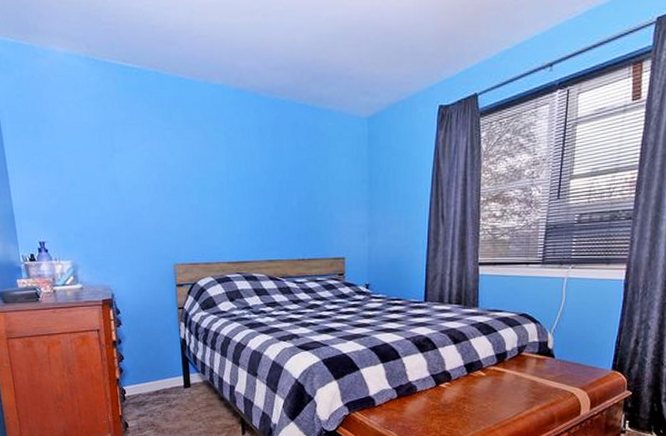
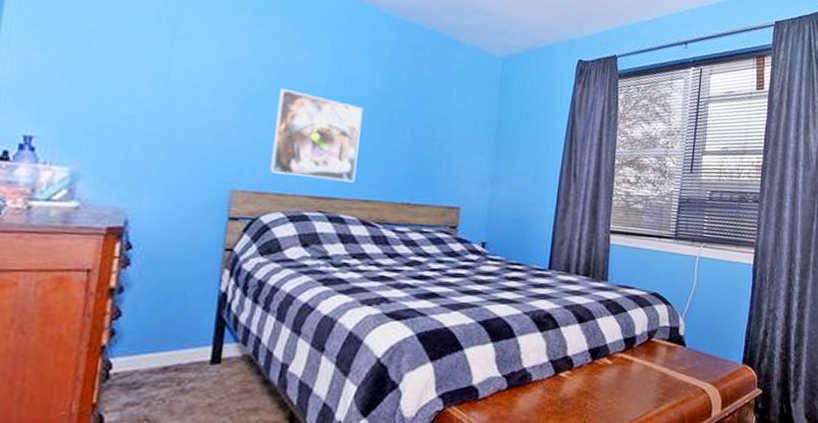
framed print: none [193,179,260,248] -> present [269,89,363,183]

